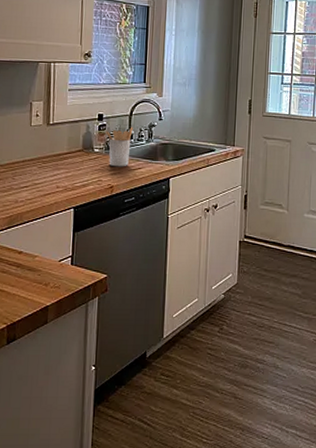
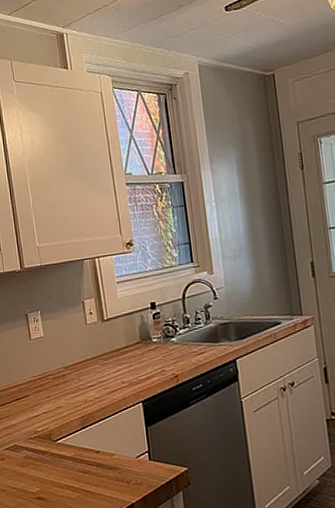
utensil holder: present [105,126,133,167] -> none [161,310,190,355]

